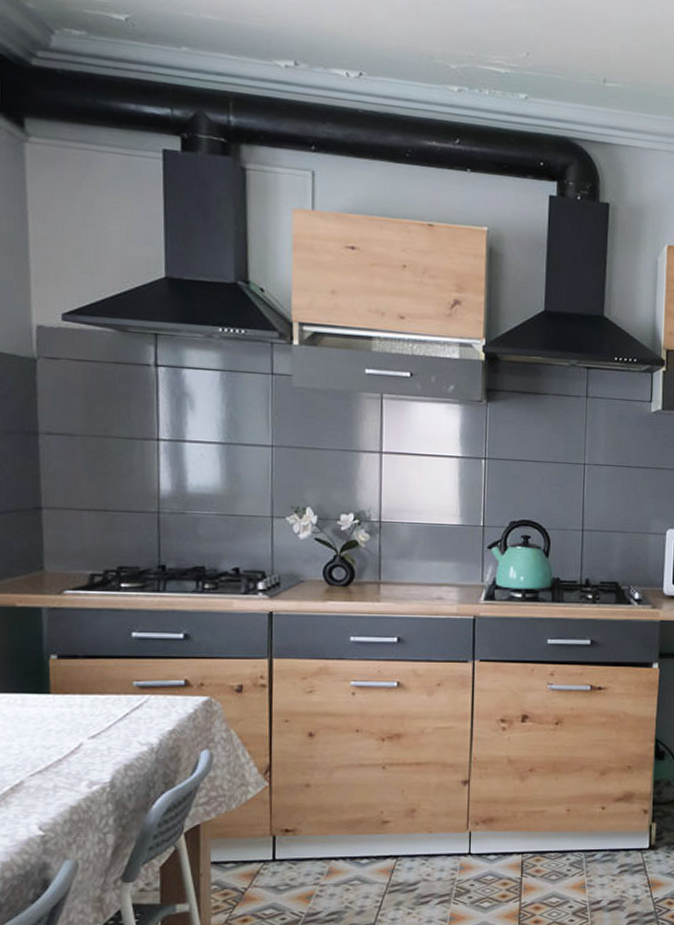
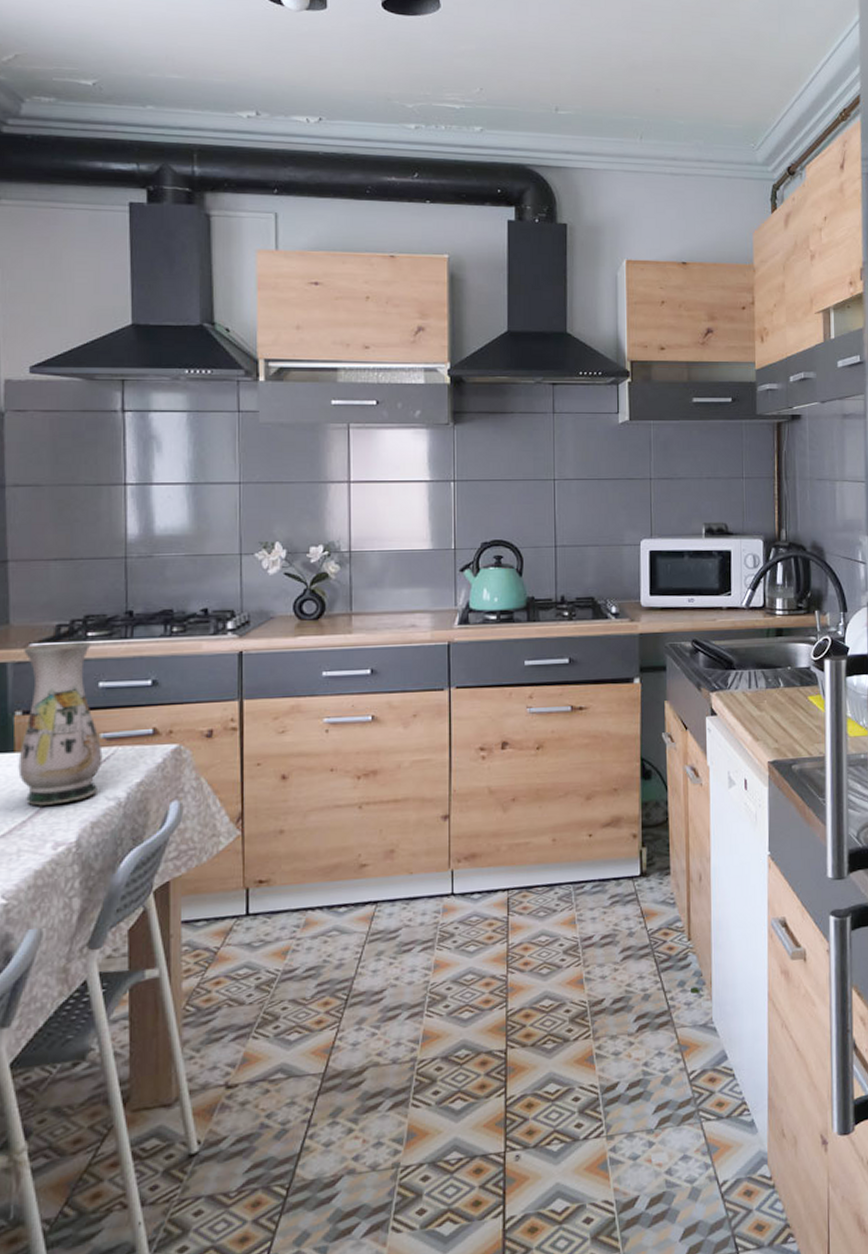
vase: none [54,591,136,746] -> present [18,641,103,806]

